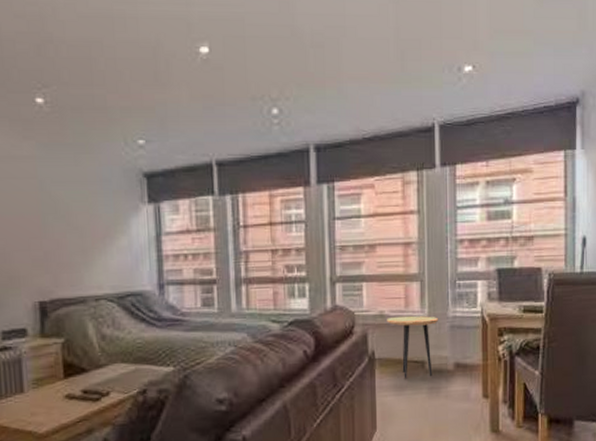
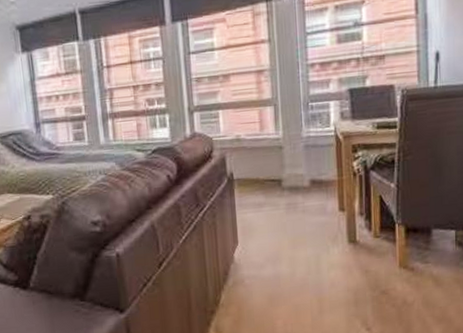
side table: present [387,316,439,379] -> none [243,137,294,197]

